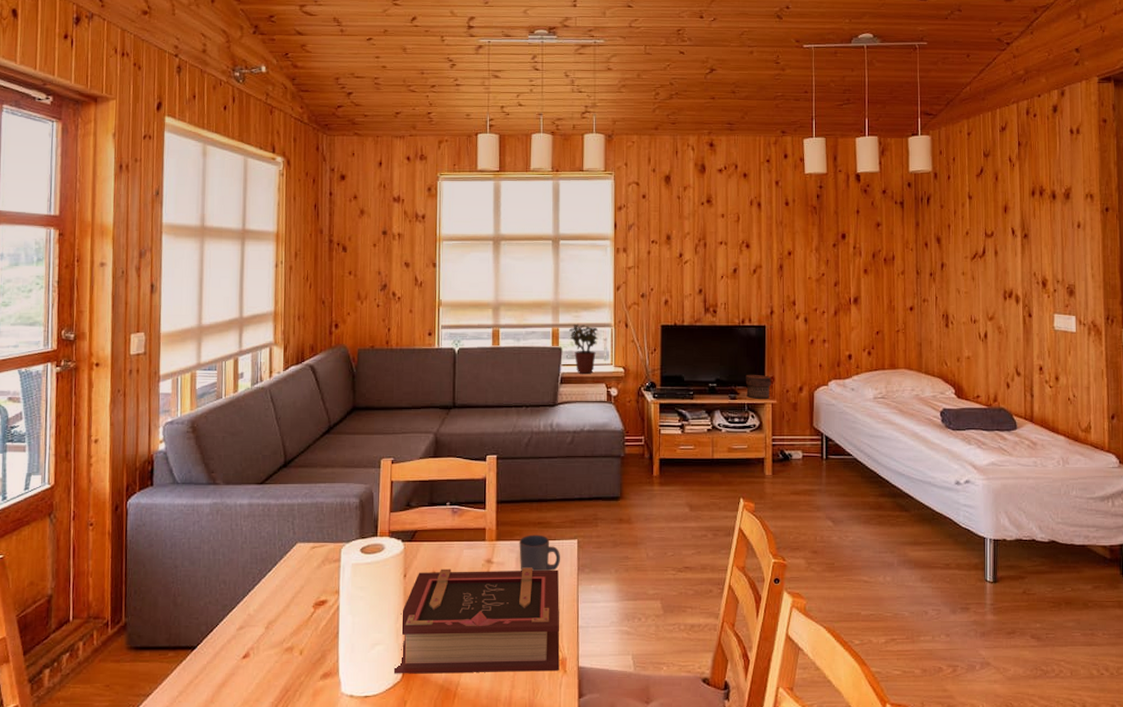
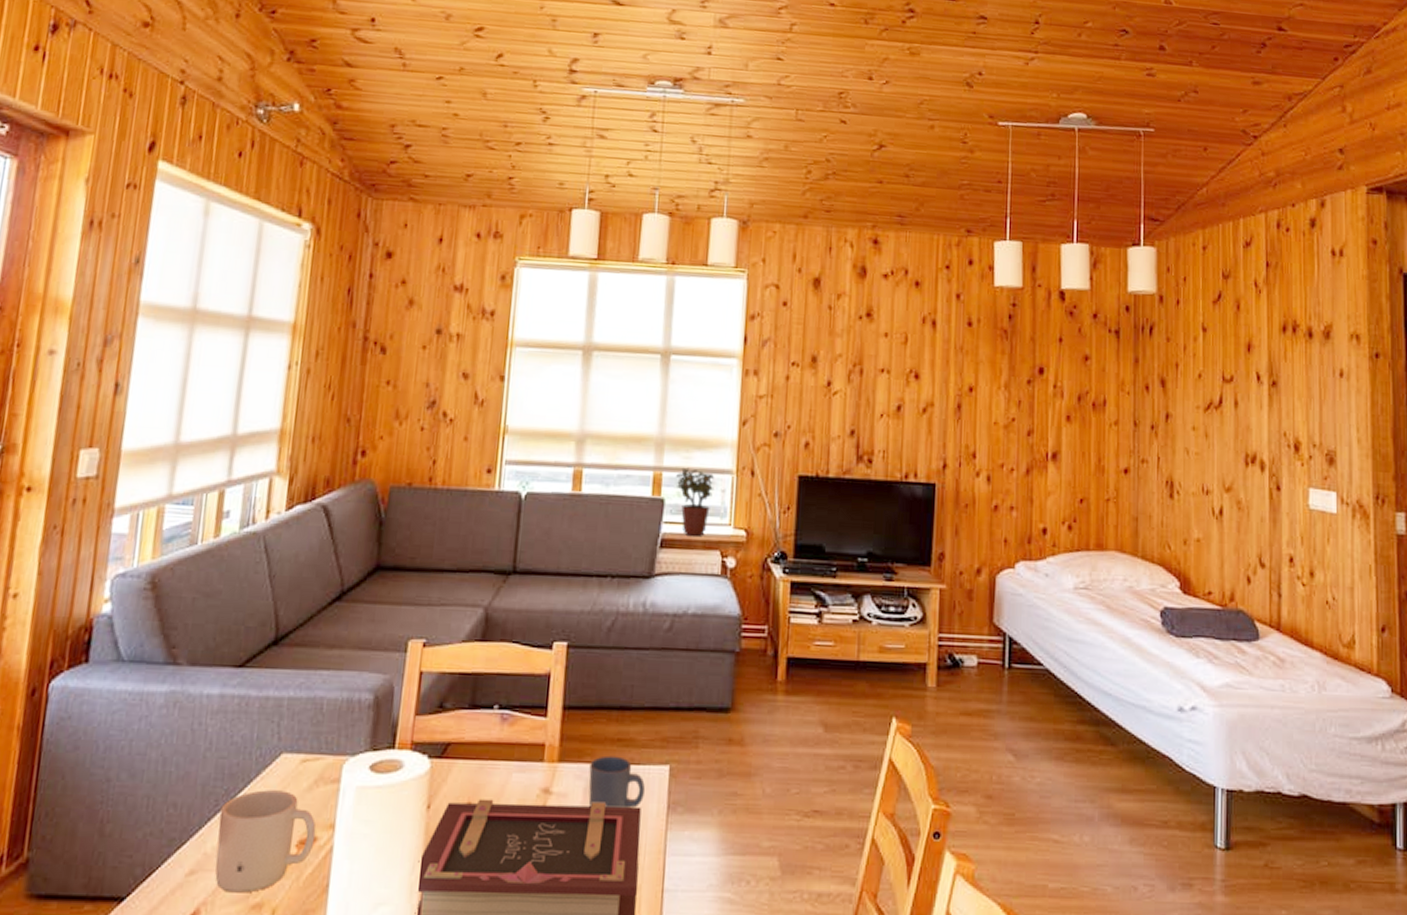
mug: none [256,569,326,640] -> present [214,790,316,893]
decorative box: present [745,374,772,400] -> none [906,547,941,584]

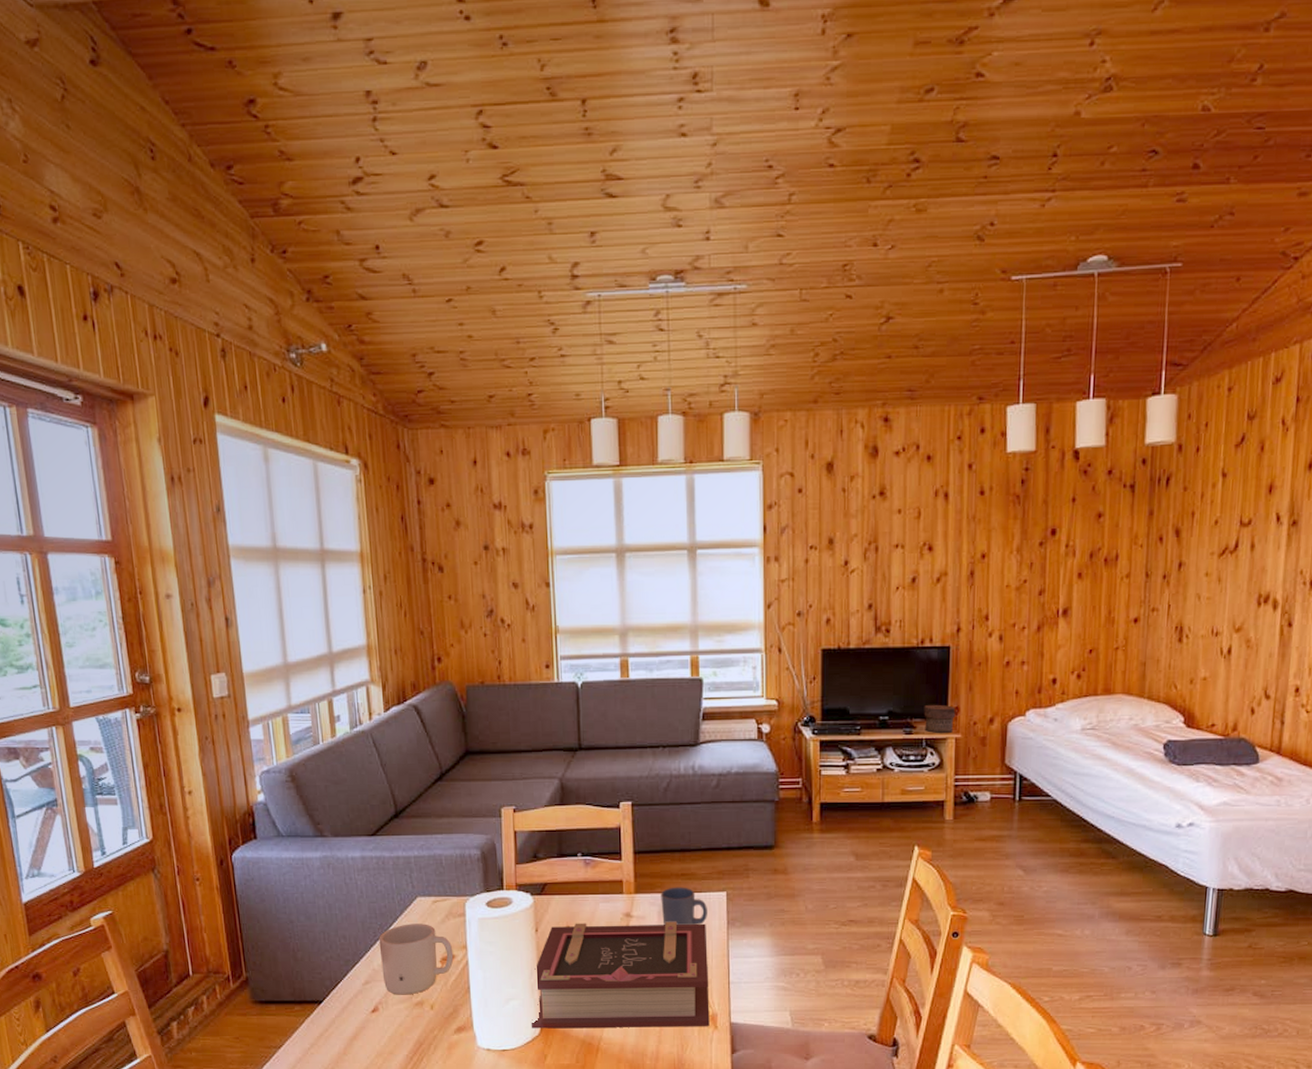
potted plant: present [676,467,714,536] -> none [711,650,746,708]
decorative box: none [906,547,941,584] -> present [924,704,956,734]

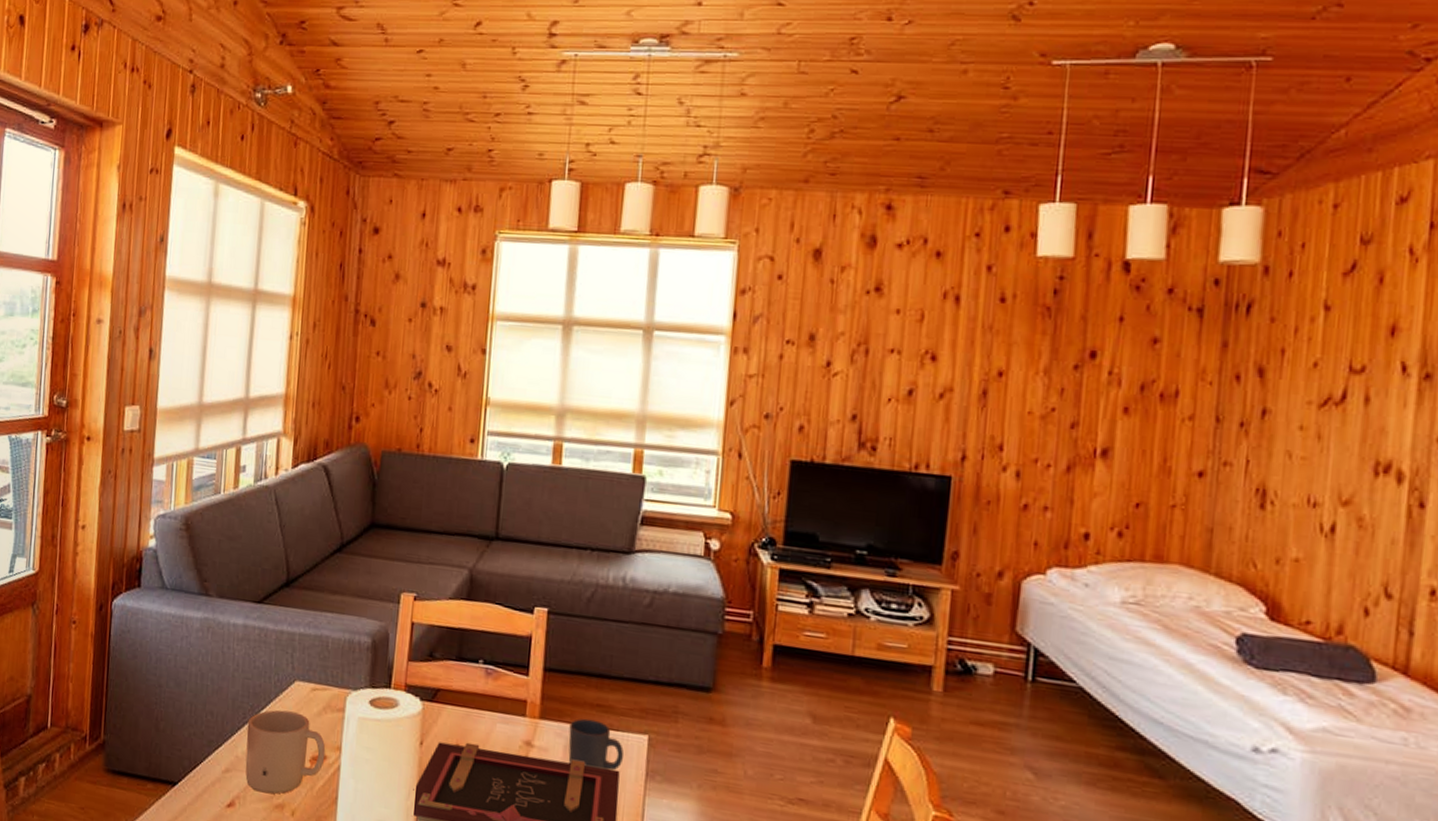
decorative box: present [924,704,956,734] -> none [912,543,955,584]

